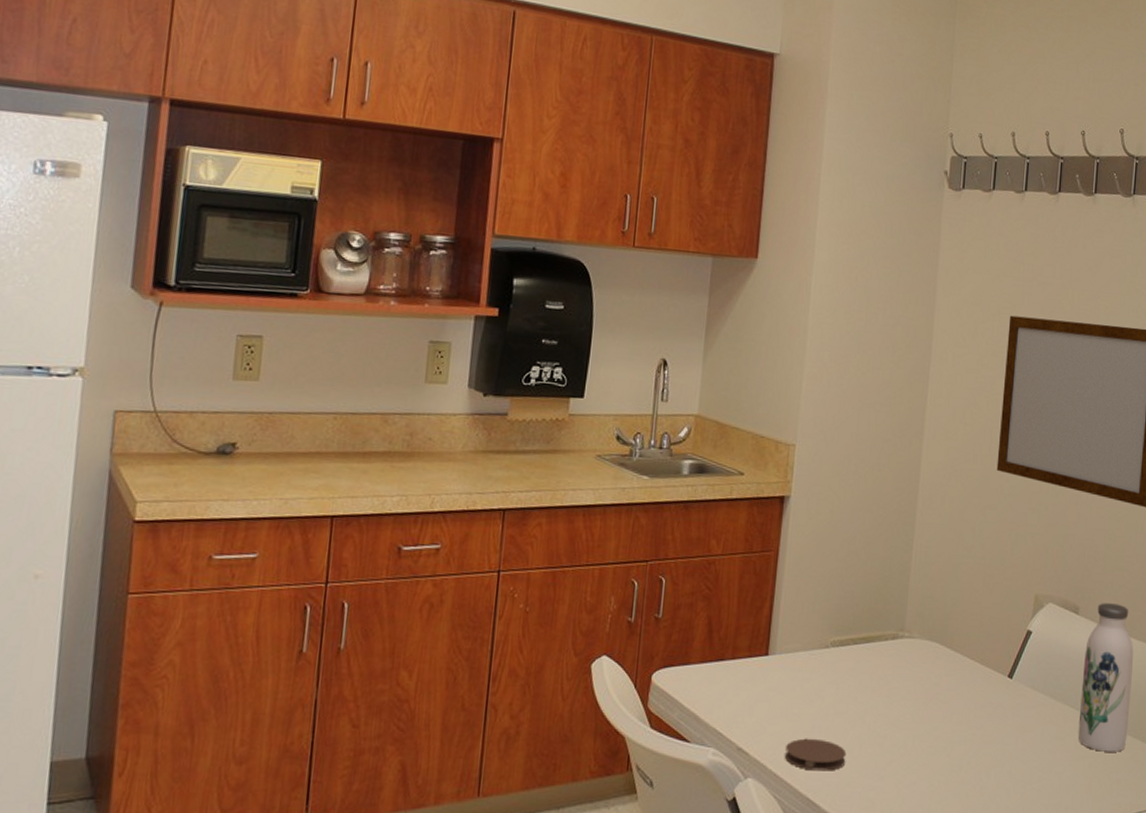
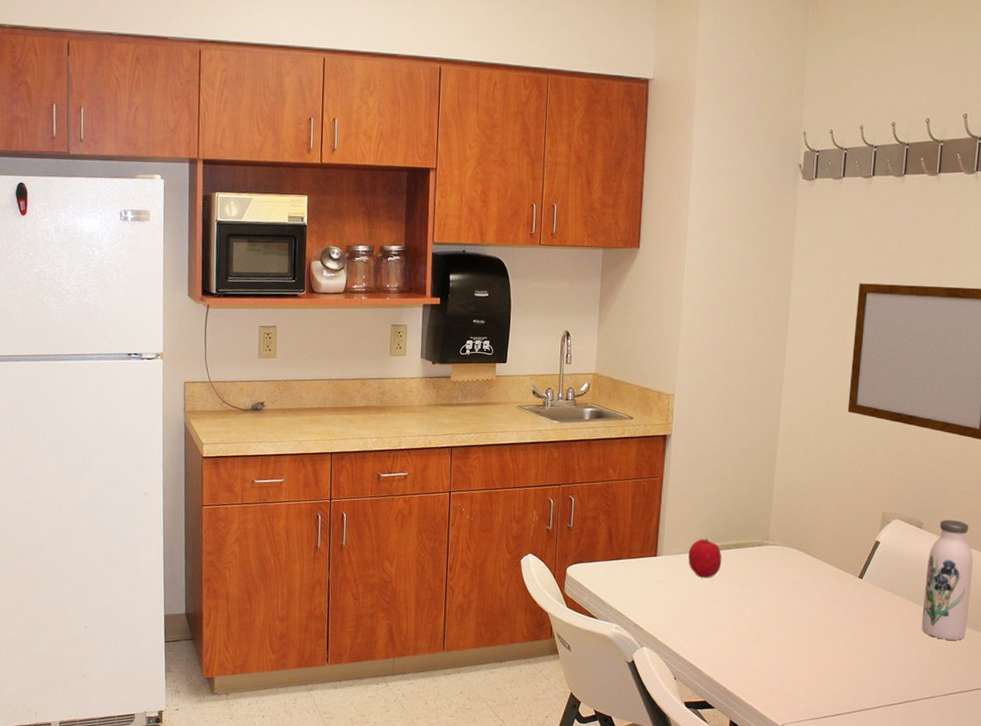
coaster: present [785,738,847,771] -> none [672,619,722,645]
fruit: none [807,630,849,683] -> present [688,538,722,578]

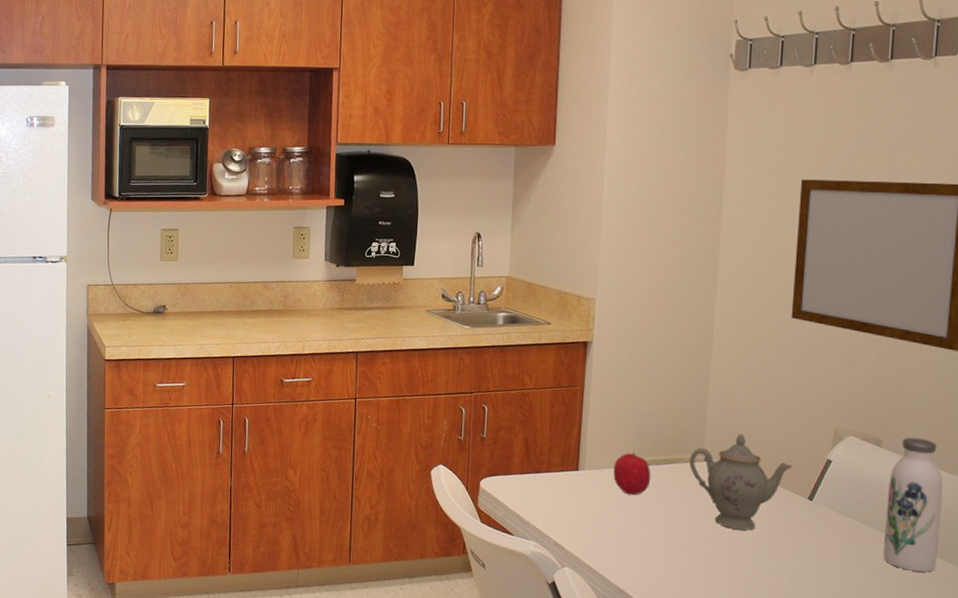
teapot: none [756,519,846,608] -> present [689,434,793,531]

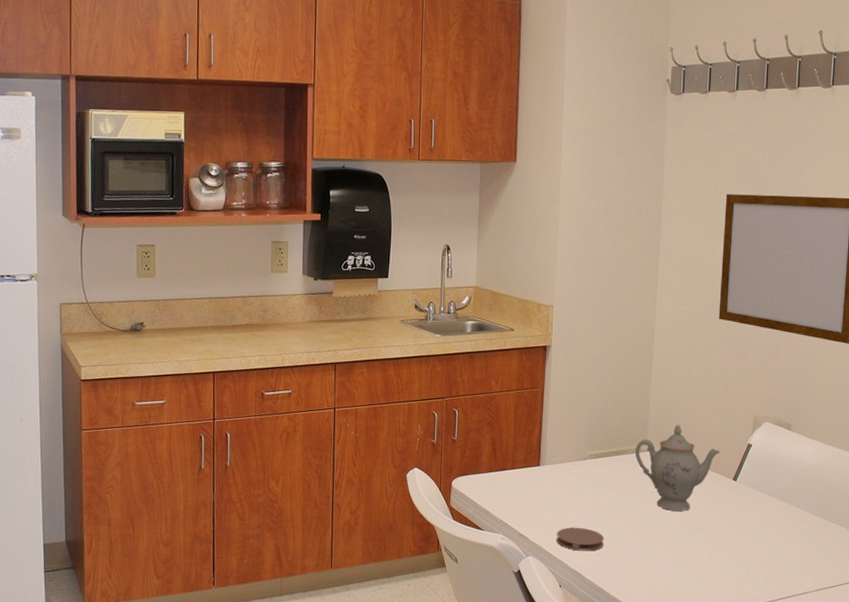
coaster: none [597,539,652,567] -> present [557,527,604,551]
fruit: present [613,452,651,496] -> none [570,446,603,486]
water bottle: present [883,437,944,572] -> none [792,421,839,537]

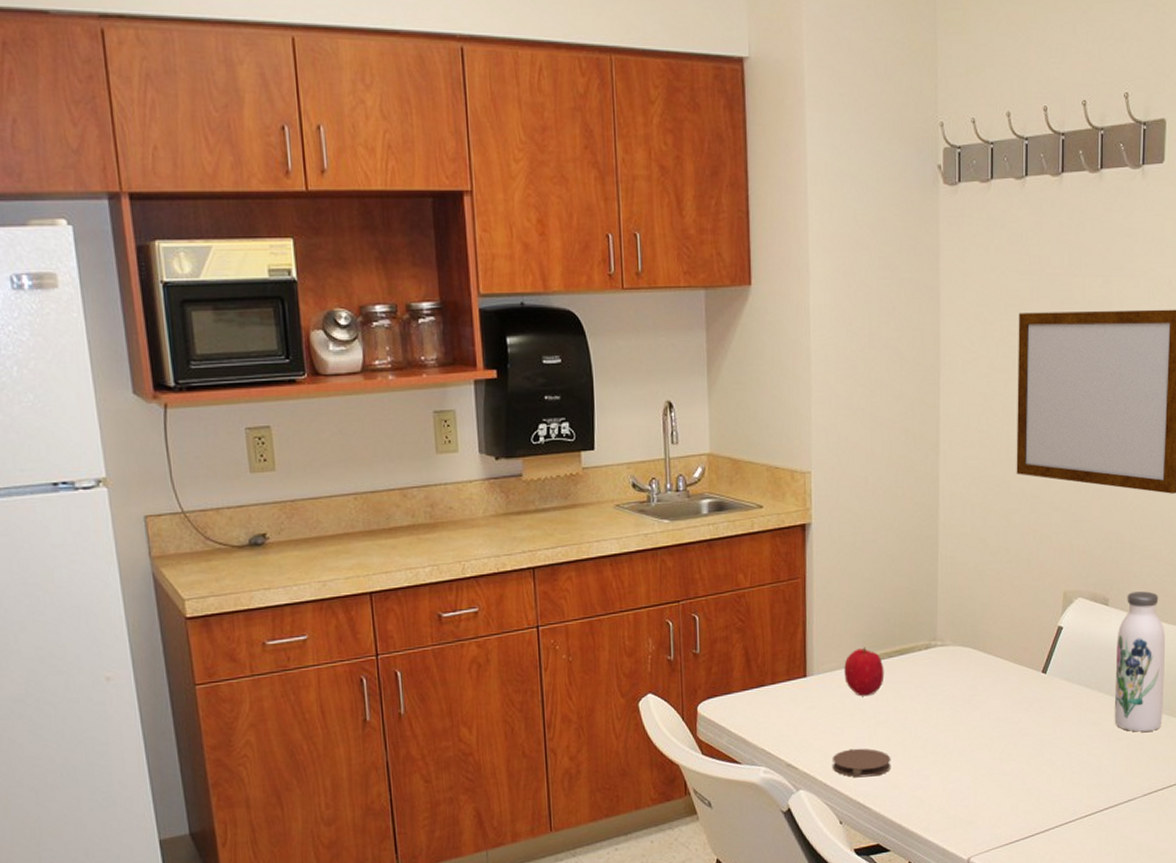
fruit: none [570,446,603,486] -> present [844,647,884,697]
teapot: present [635,425,721,511] -> none [922,610,1026,717]
water bottle: none [792,421,839,537] -> present [1114,591,1166,732]

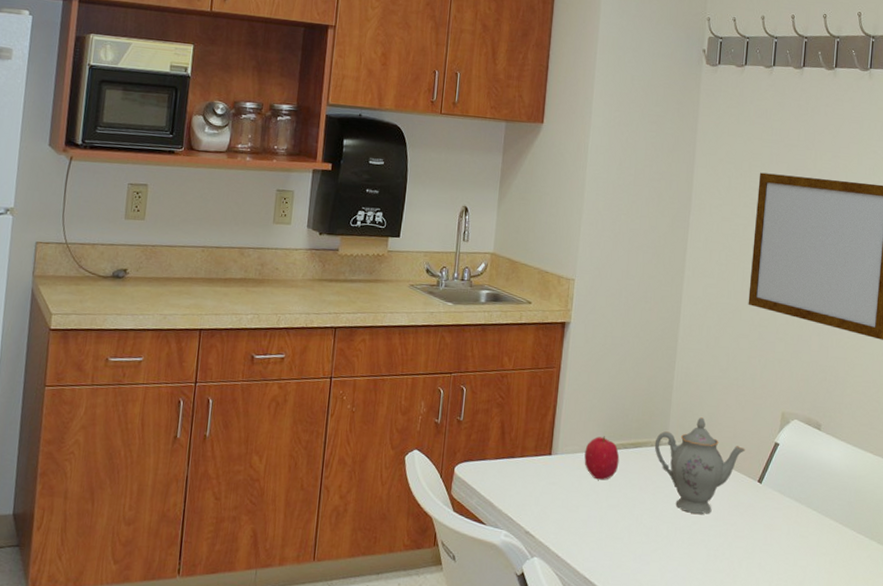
coaster: present [833,748,891,778] -> none [565,526,618,555]
teapot: none [922,610,1026,717] -> present [654,417,746,514]
water bottle: present [1114,591,1166,732] -> none [820,421,871,551]

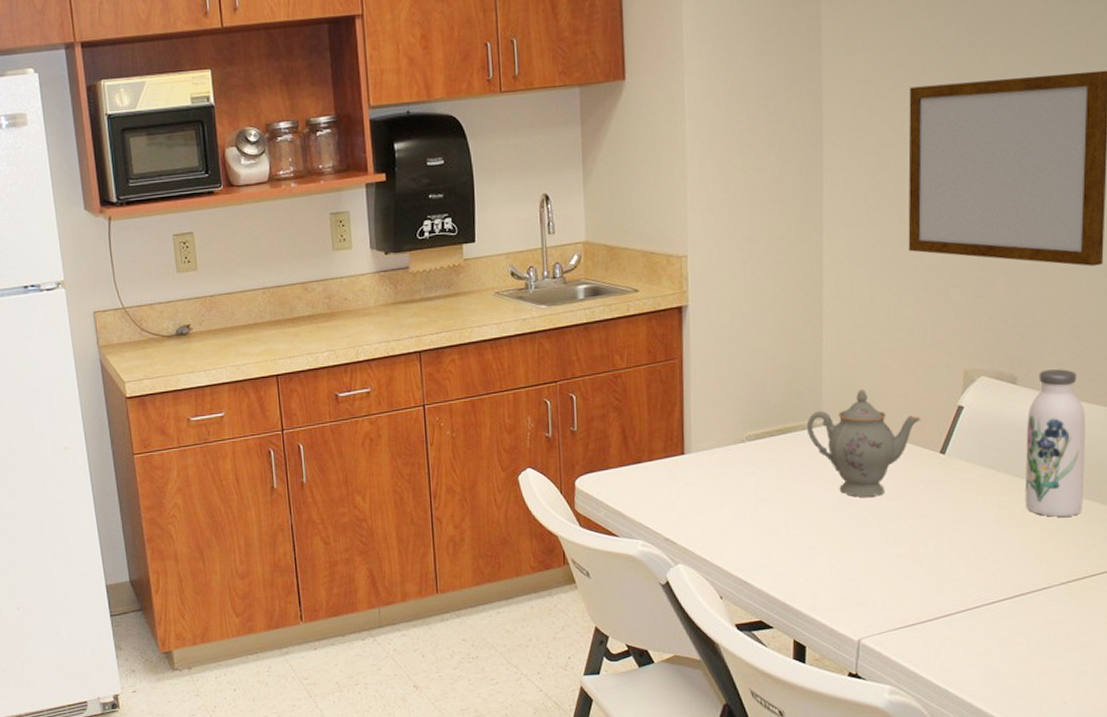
fruit: present [584,436,620,480] -> none [723,426,766,474]
water bottle: none [820,421,871,551] -> present [1025,369,1086,517]

